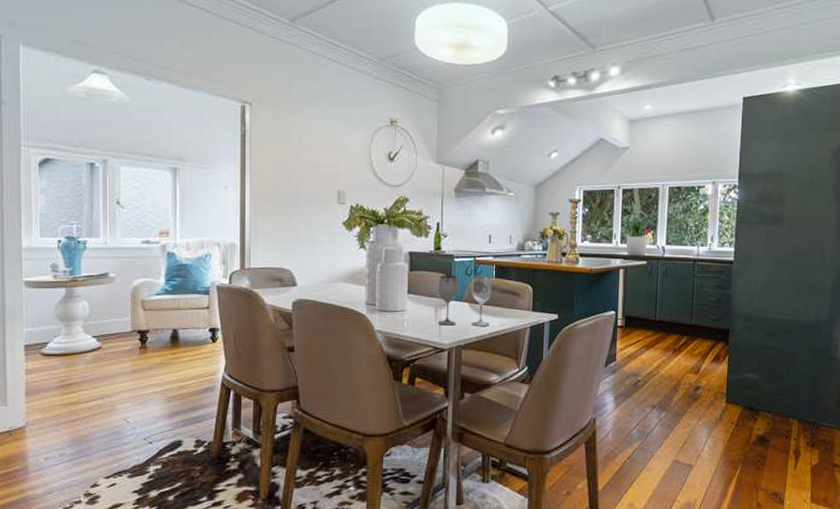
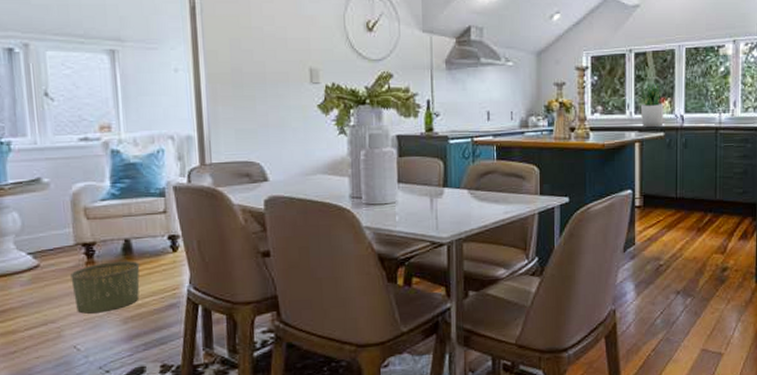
basket: none [126,346,184,391] -> present [70,258,140,314]
wineglass: present [437,275,492,326] -> none [431,159,494,217]

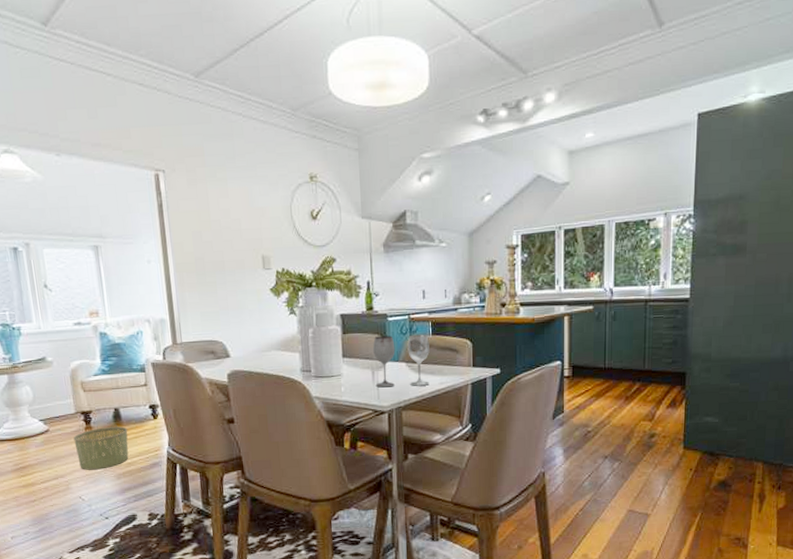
wineglass: none [431,159,494,217] -> present [372,334,430,388]
planter: present [640,83,664,127] -> none [569,259,593,301]

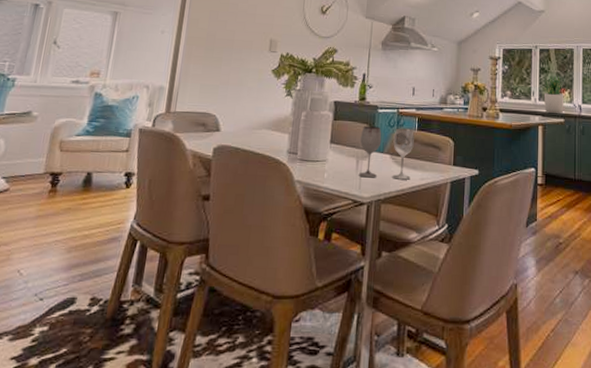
basket: present [73,424,129,470] -> none [29,190,95,240]
planter: none [569,259,593,301] -> present [543,76,564,113]

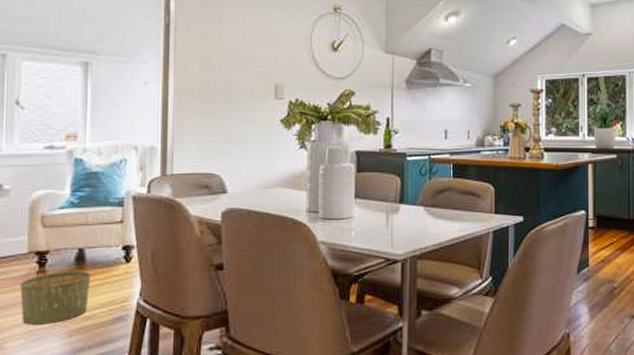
basket: none [29,190,95,240] -> present [20,268,91,325]
wineglass: present [358,126,414,180] -> none [388,176,450,233]

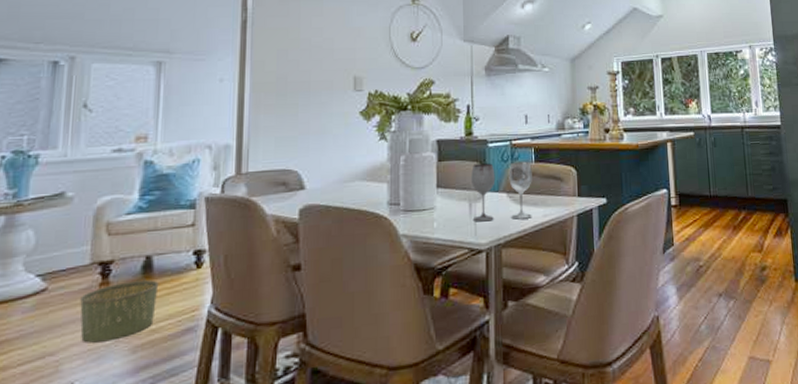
wineglass: none [388,176,450,233] -> present [470,161,532,222]
planter: present [593,107,616,149] -> none [669,86,693,127]

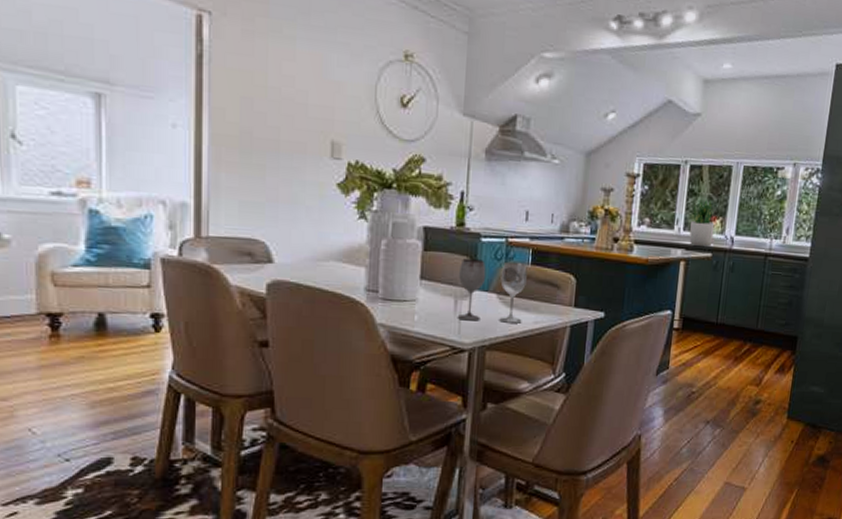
basket: present [80,277,159,343] -> none [30,334,115,394]
planter: none [669,86,693,127] -> present [689,200,715,247]

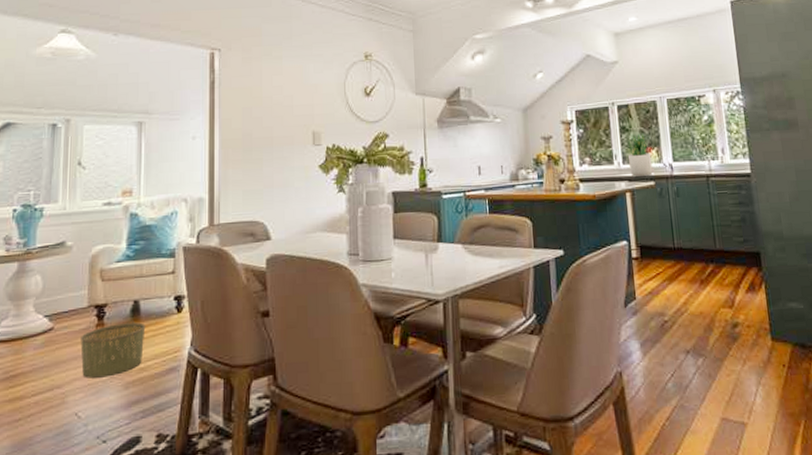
basket: none [30,334,115,394] -> present [80,320,146,378]
wineglass: present [457,258,527,324] -> none [426,212,488,273]

